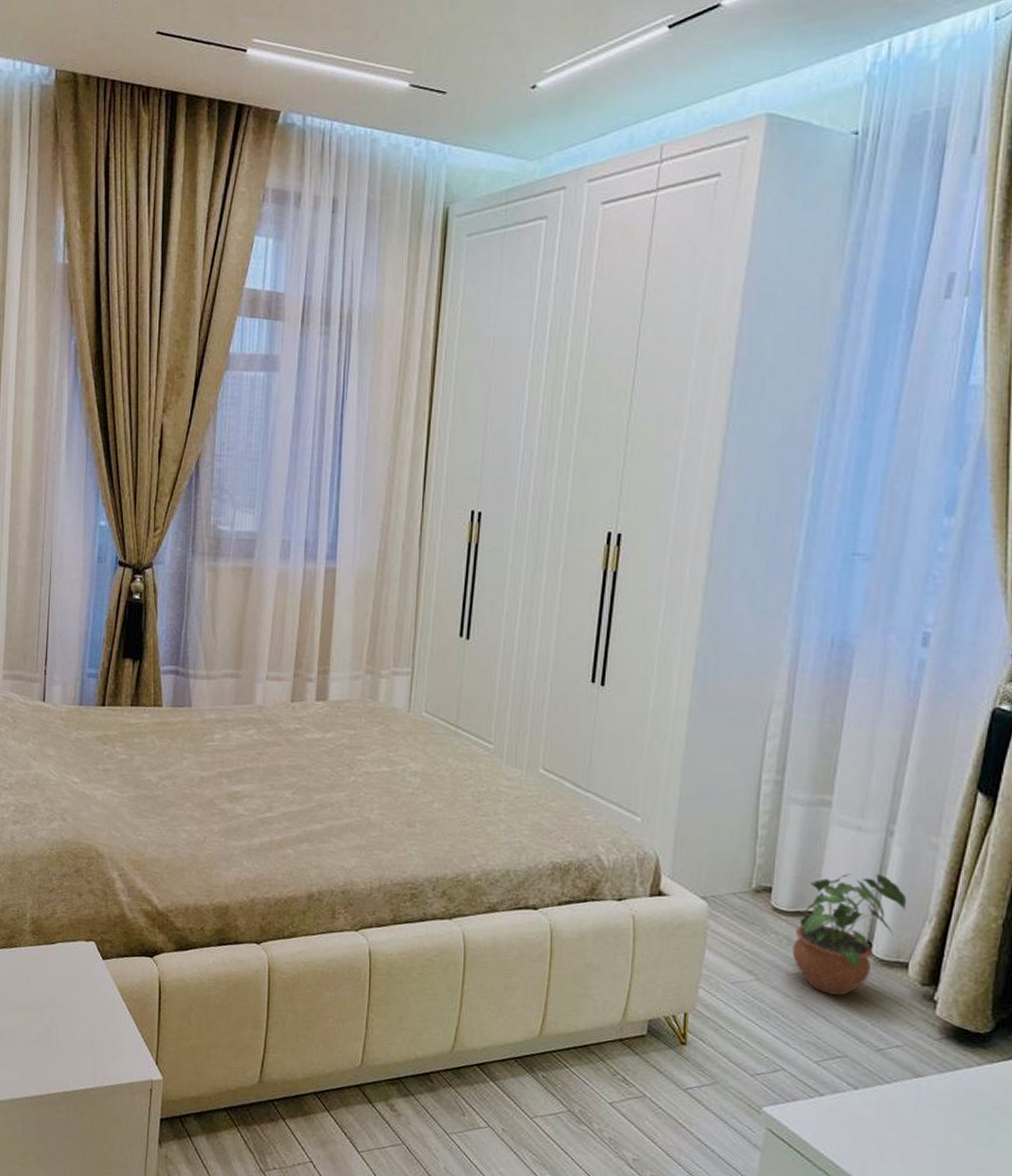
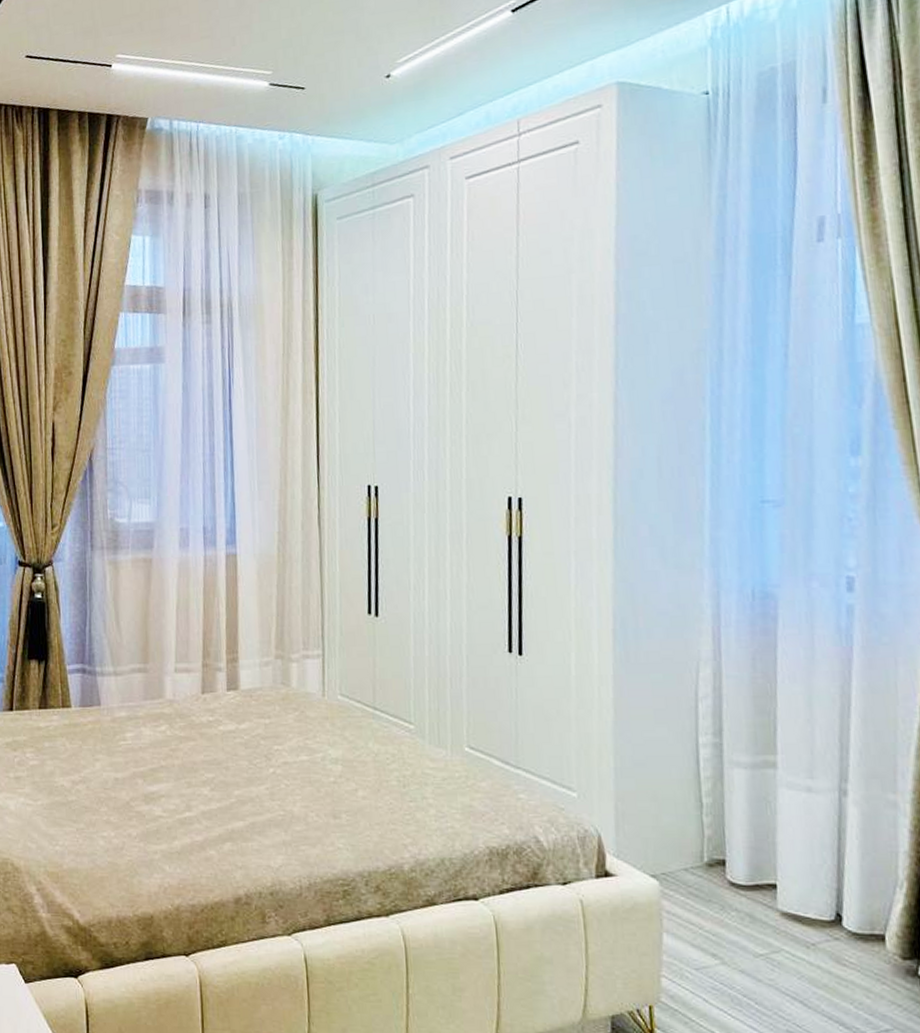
potted plant: present [792,873,907,996] -> none [756,838,873,976]

